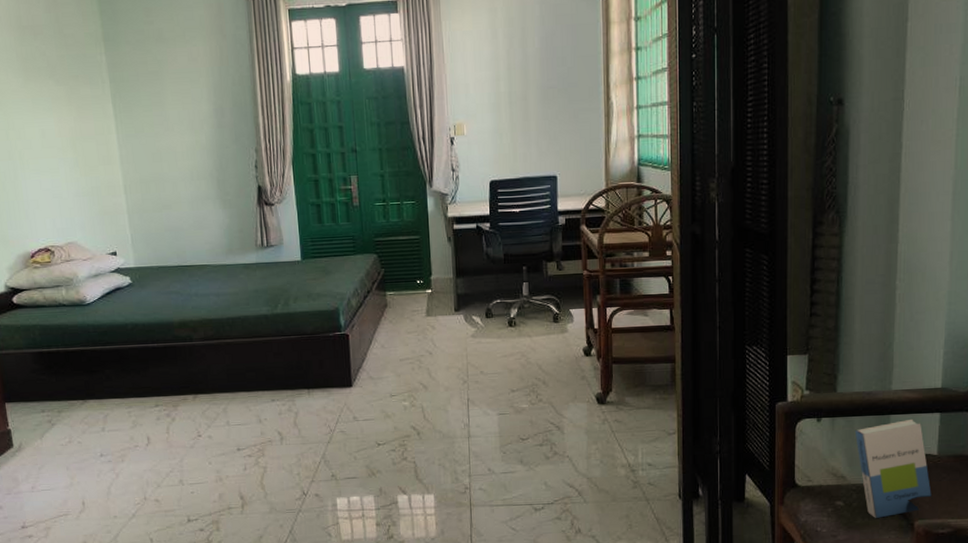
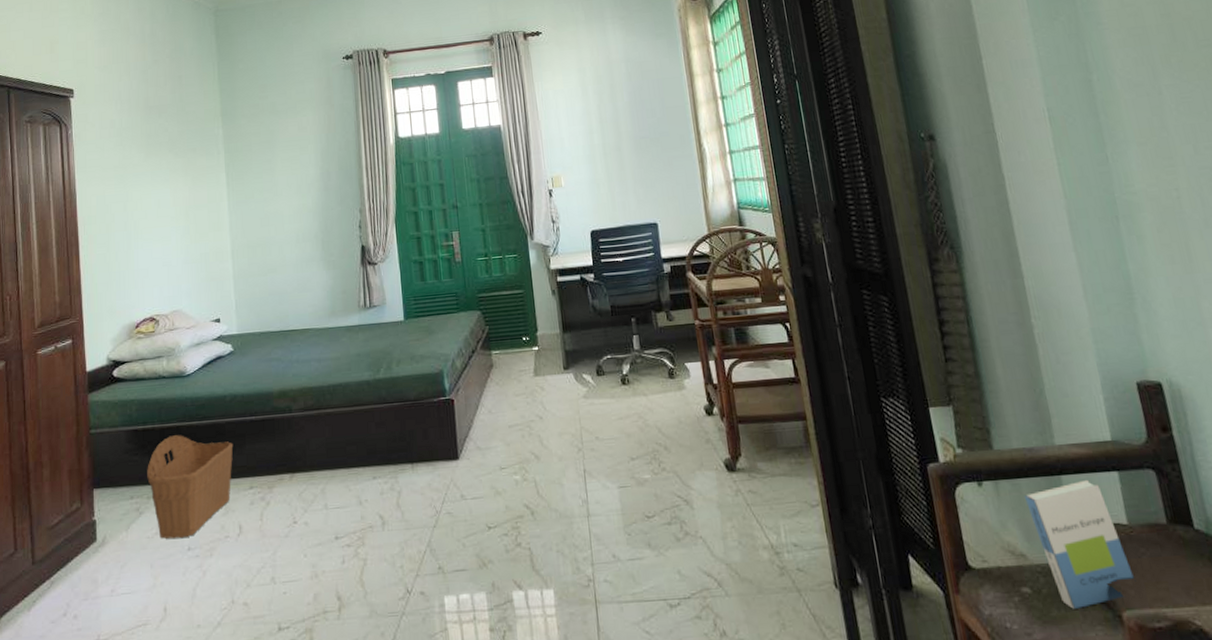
wicker basket: none [55,358,138,447] -> present [147,435,234,539]

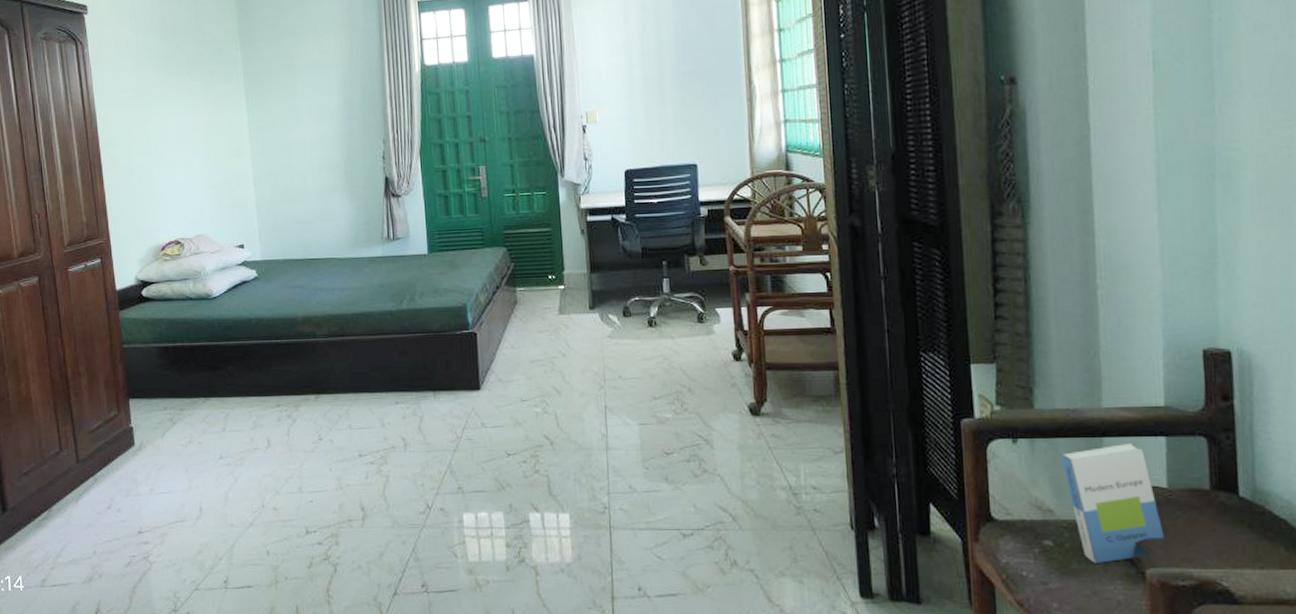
wicker basket: present [147,435,234,539] -> none [178,354,260,448]

